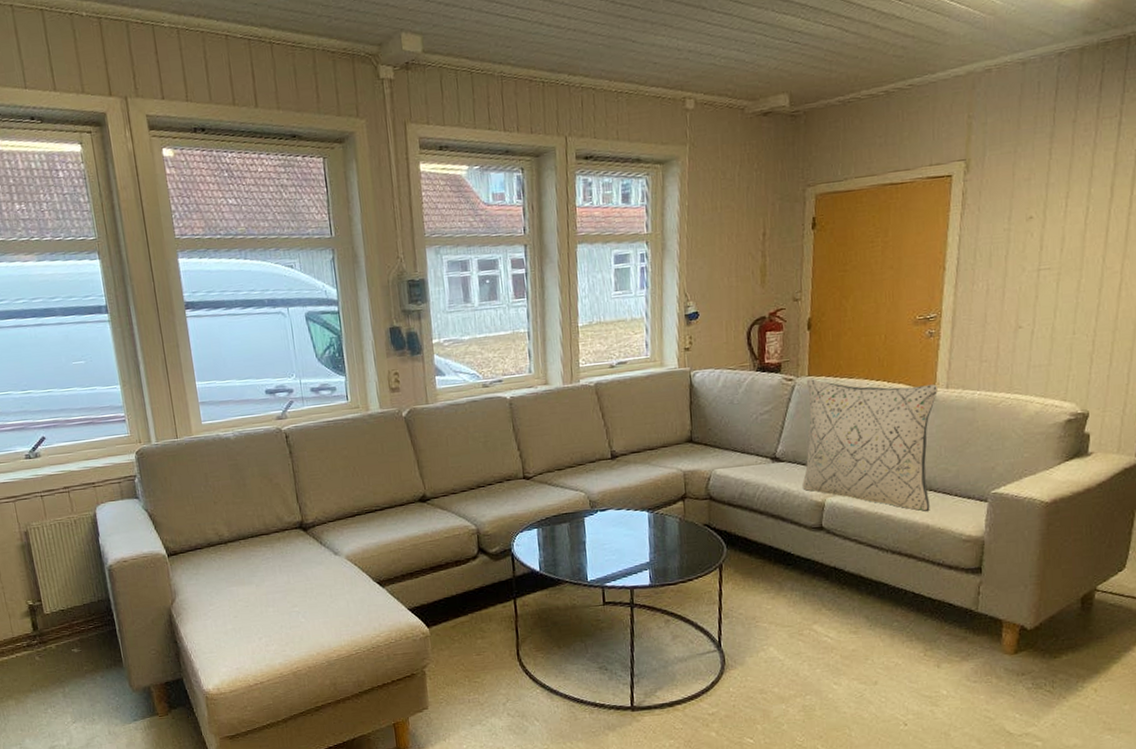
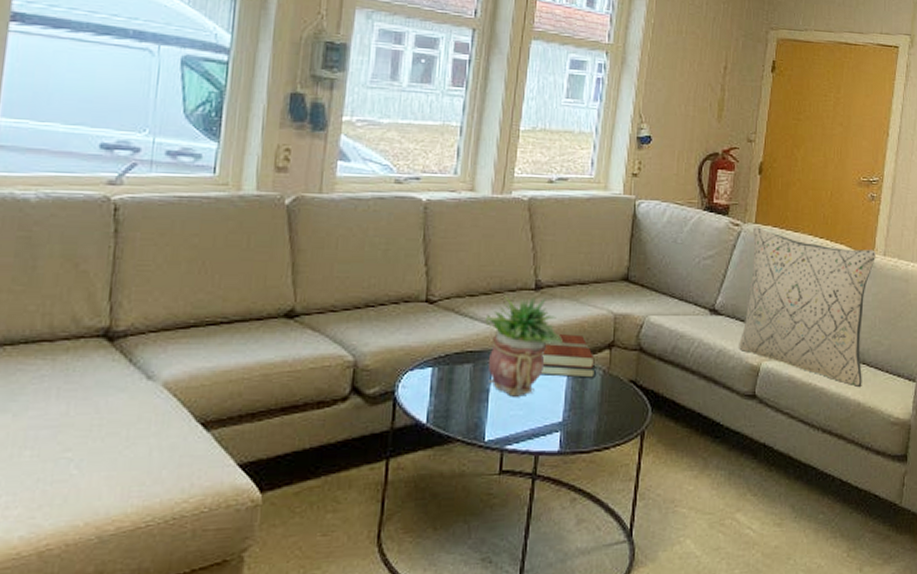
potted plant: none [573,464,641,546] -> present [485,295,563,397]
books: none [625,491,673,527] -> present [541,333,596,378]

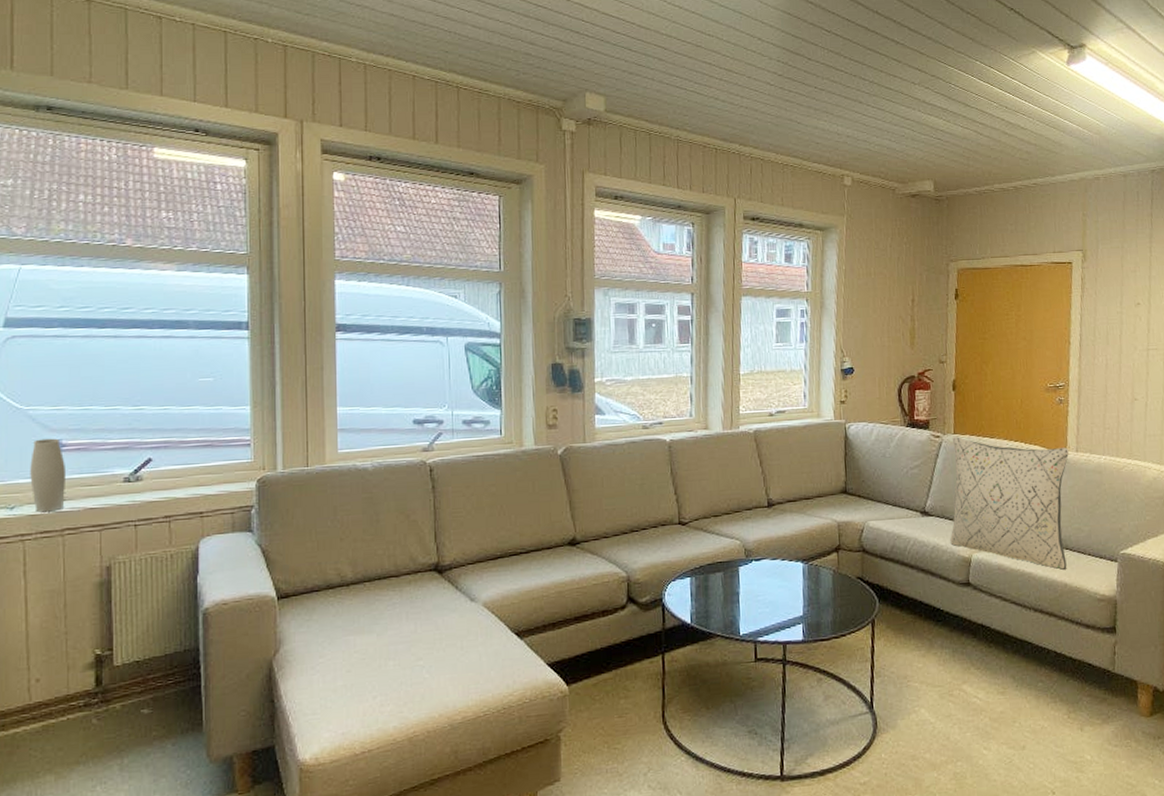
potted plant: present [485,295,563,397] -> none [729,512,796,597]
books: present [541,333,596,378] -> none [780,541,827,578]

